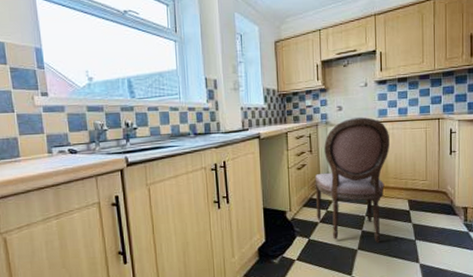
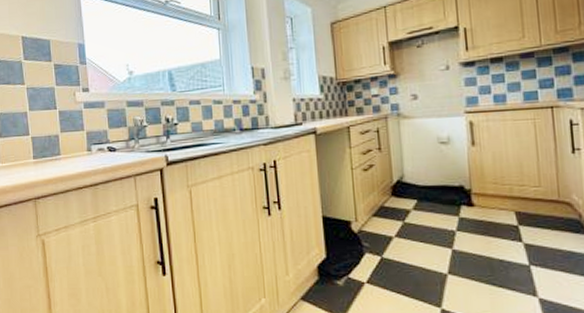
dining chair: present [314,116,390,243] -> none [386,106,485,266]

